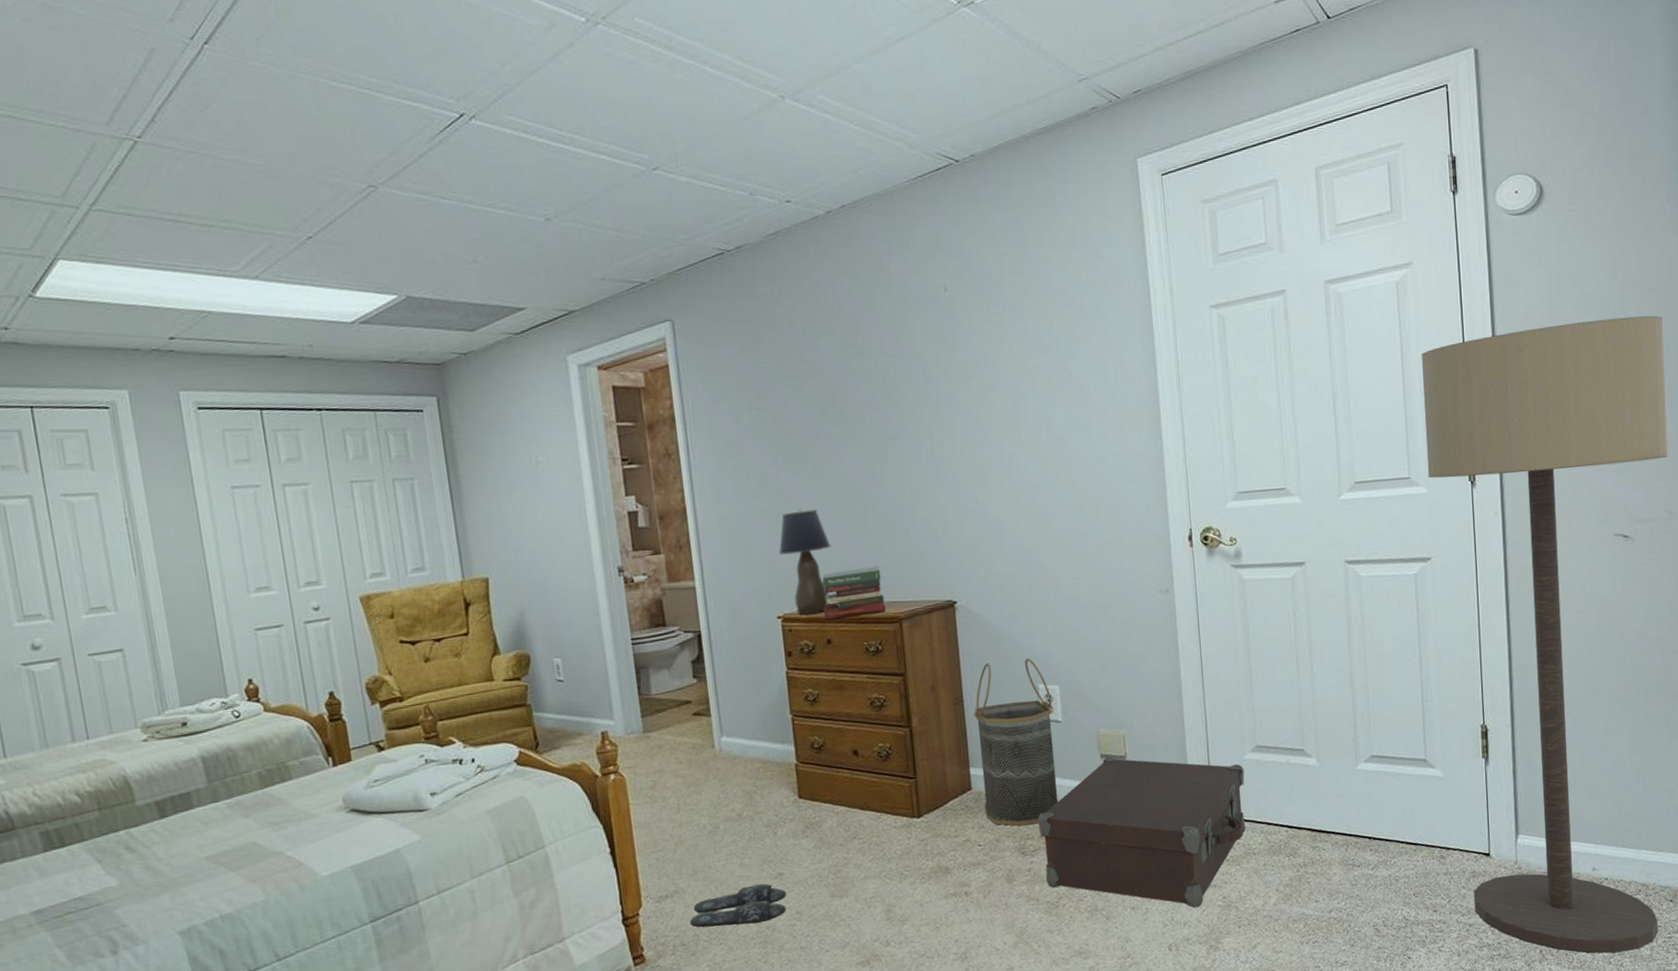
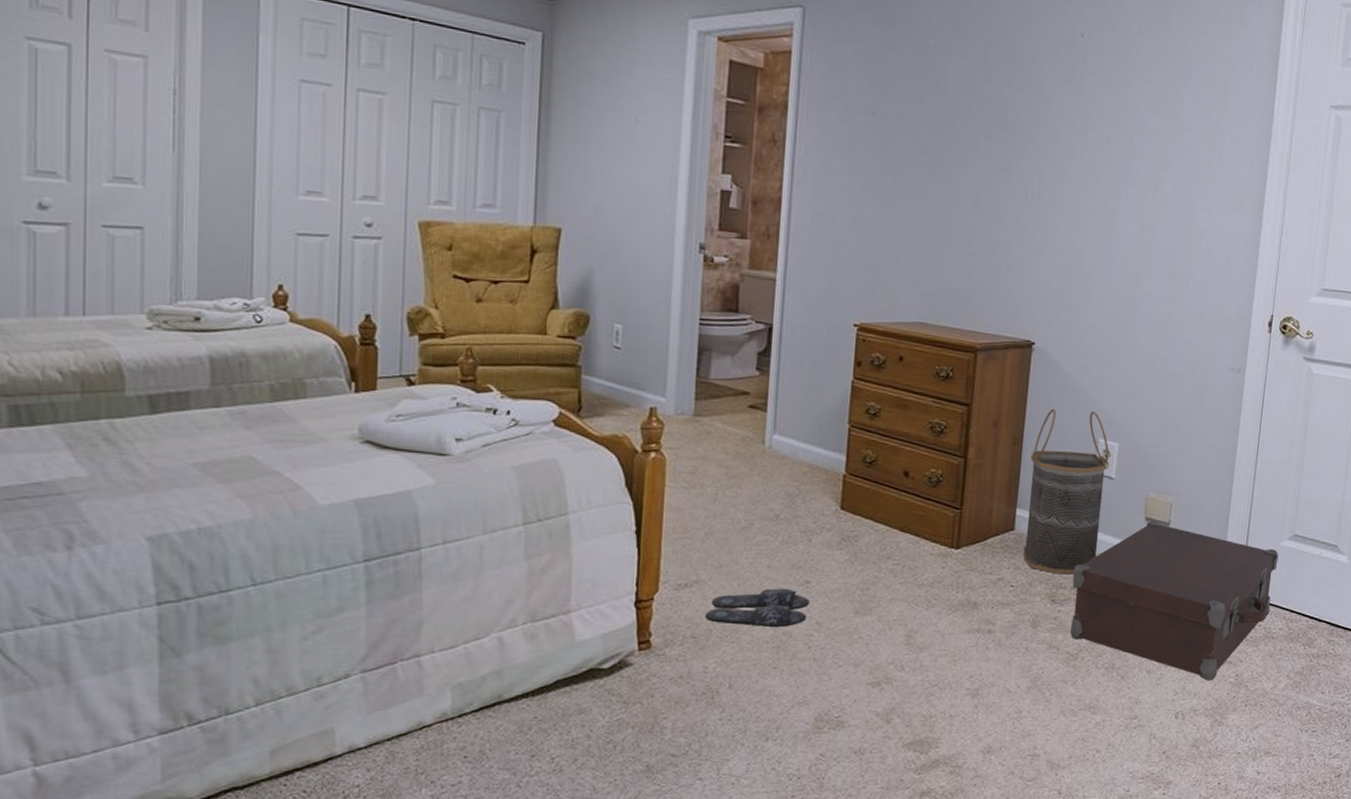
table lamp: present [778,508,832,616] -> none [867,221,922,329]
books: present [822,565,886,620] -> none [901,290,966,340]

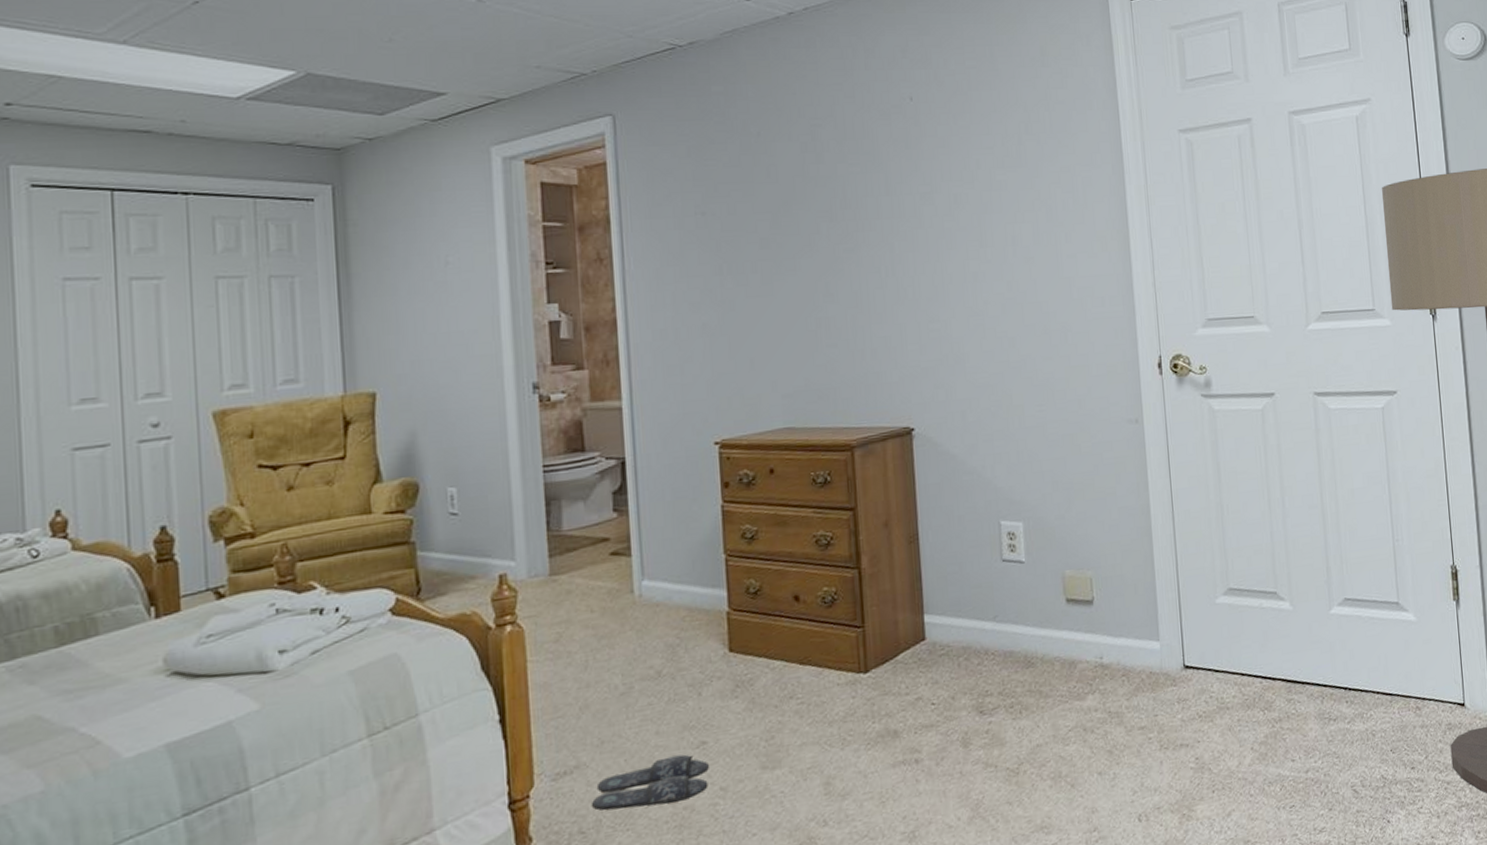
basket: present [1023,408,1110,575] -> none [930,491,1021,682]
suitcase: present [1070,520,1279,681] -> none [997,600,1219,772]

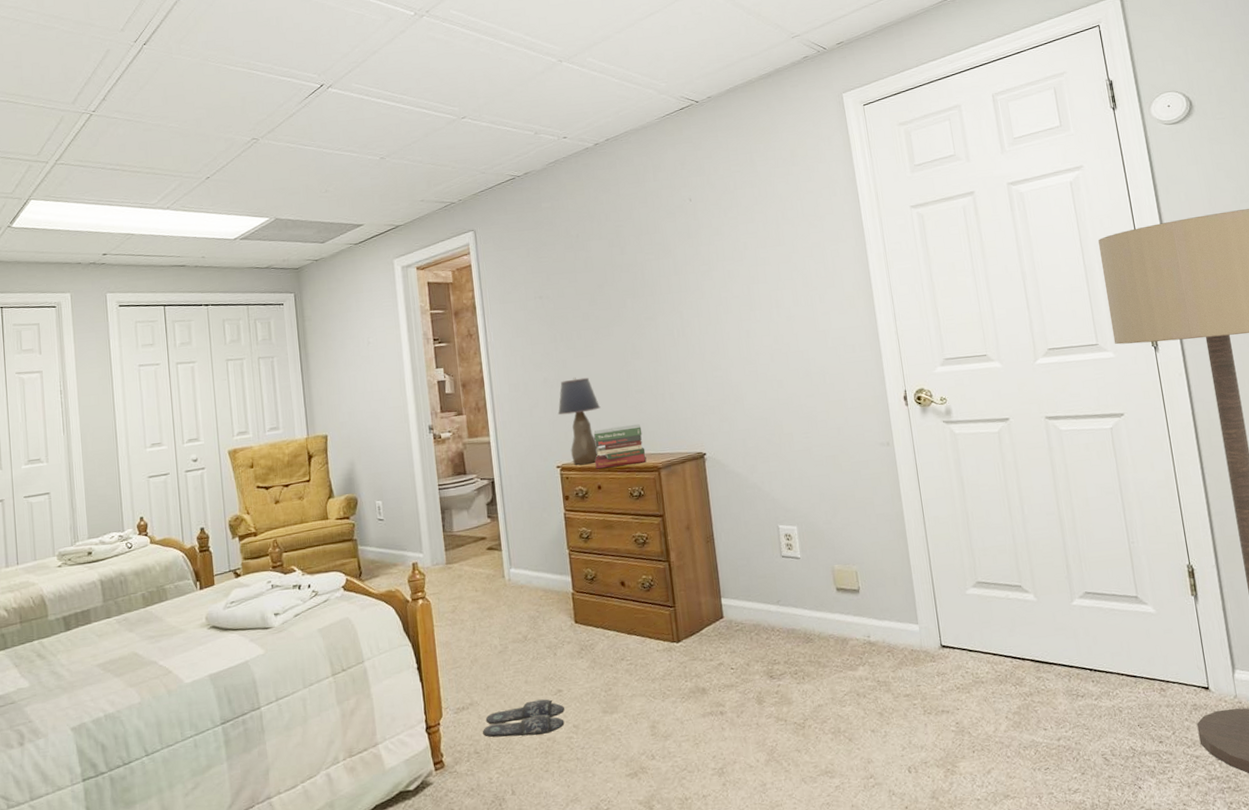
table lamp: none [719,322,779,442] -> present [557,376,601,465]
books: none [767,387,837,447] -> present [594,423,647,469]

